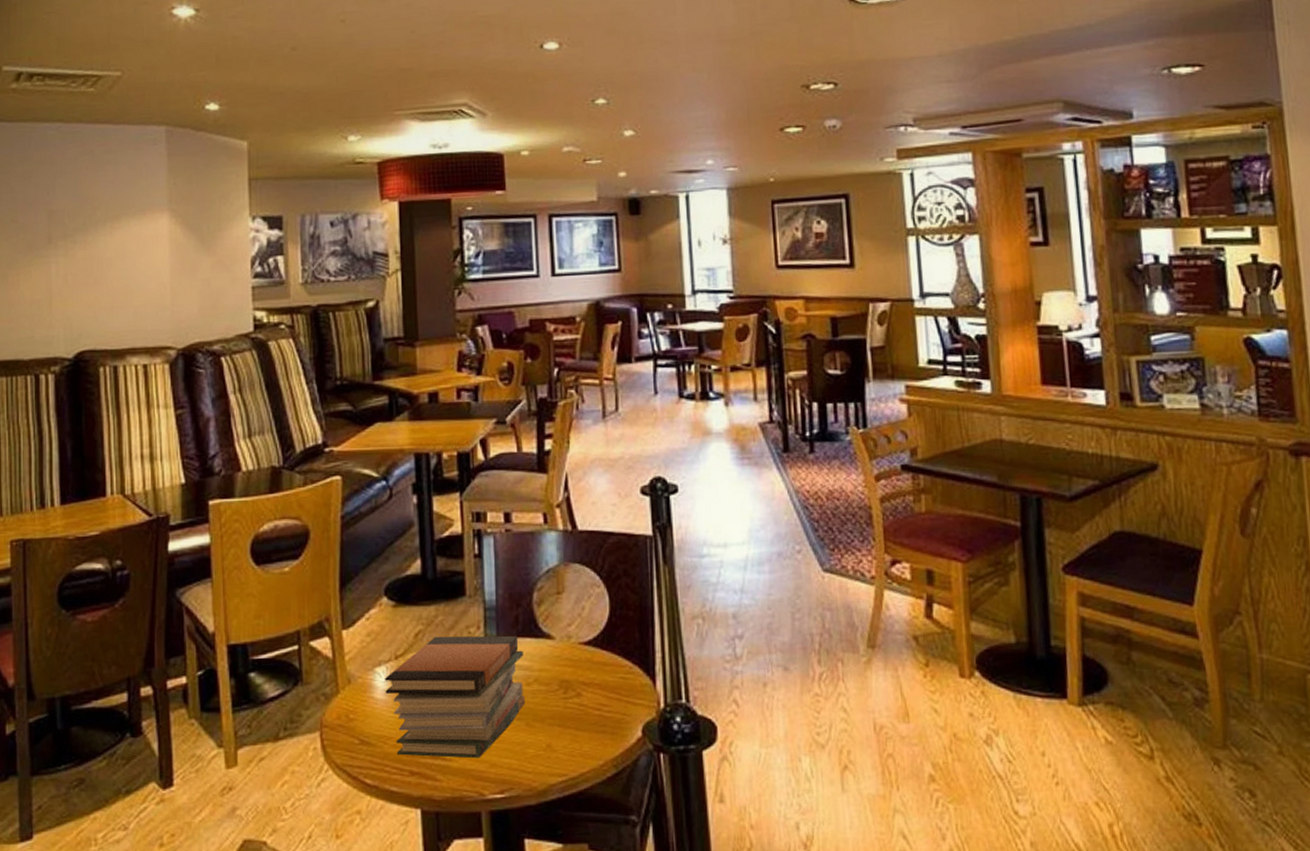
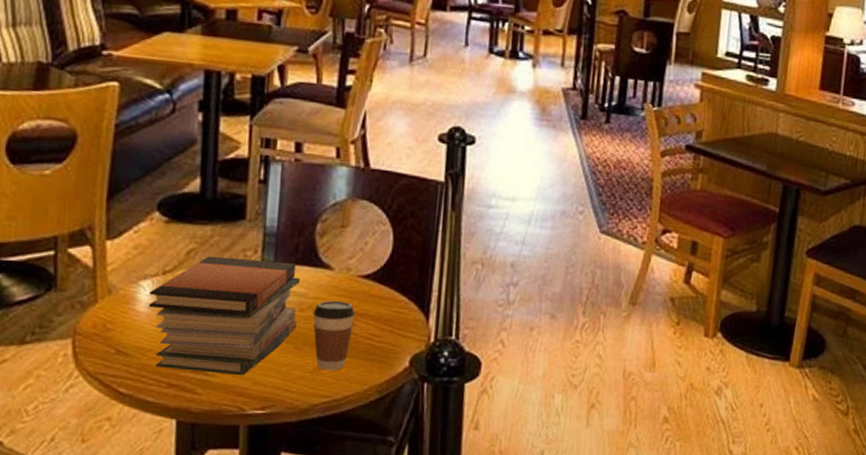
coffee cup: none [539,671,581,747] -> present [312,300,355,371]

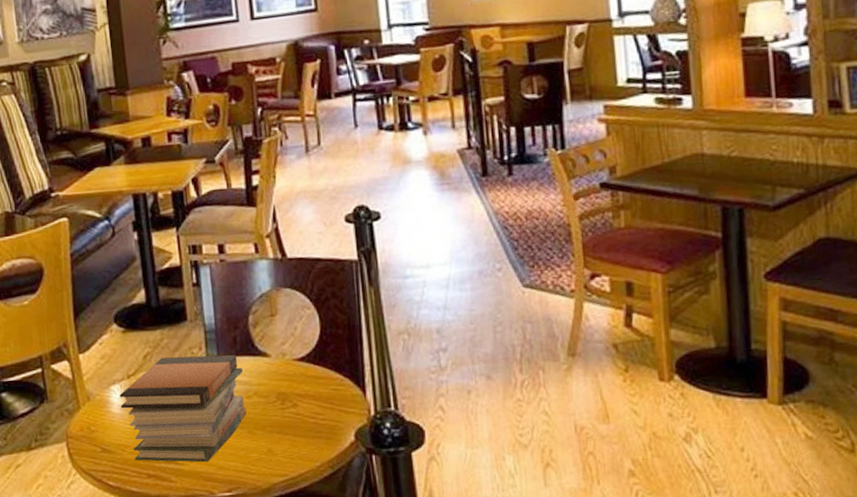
coffee cup: present [312,300,355,371] -> none [258,384,297,451]

